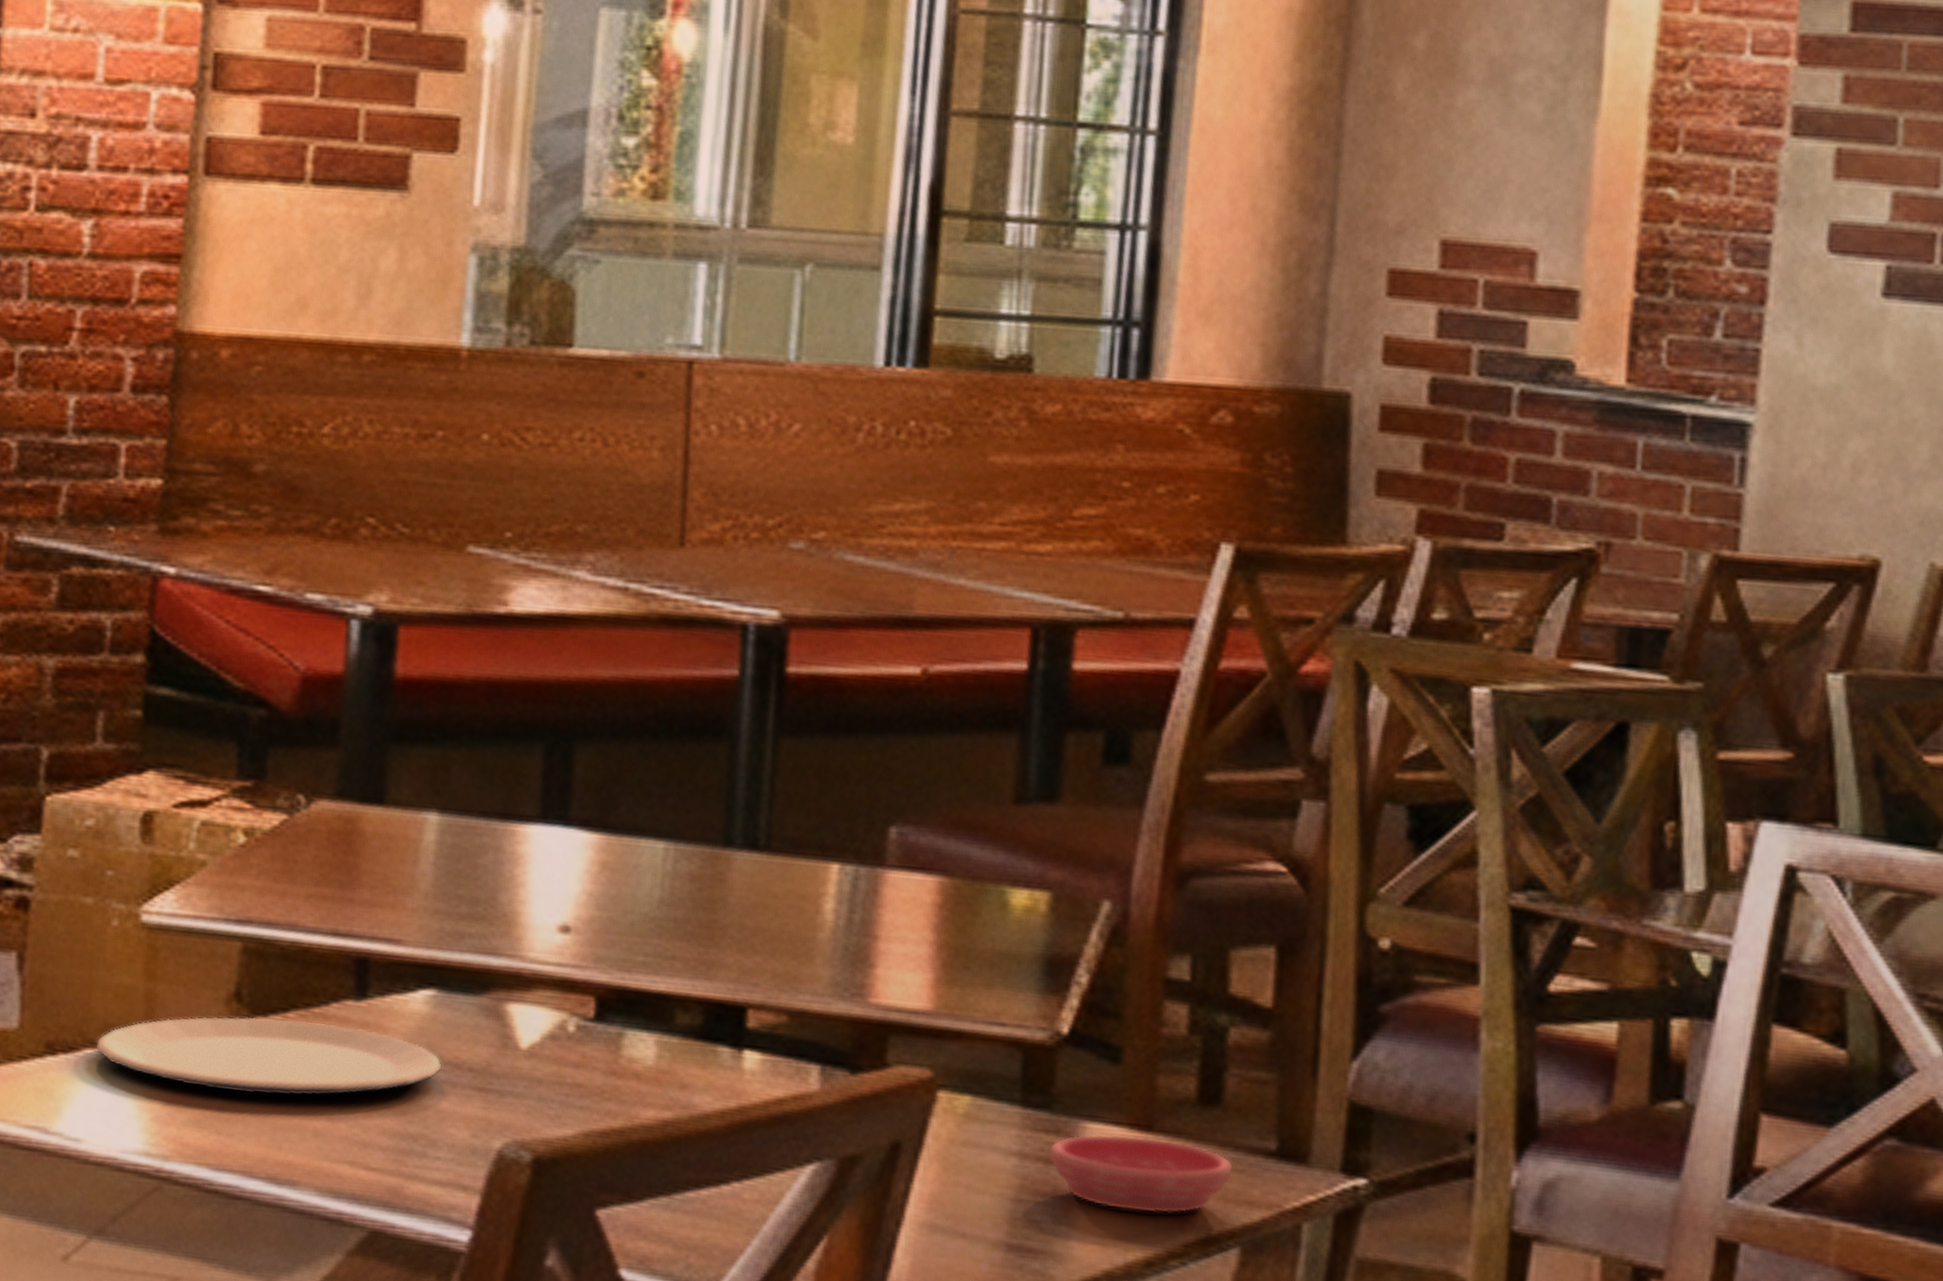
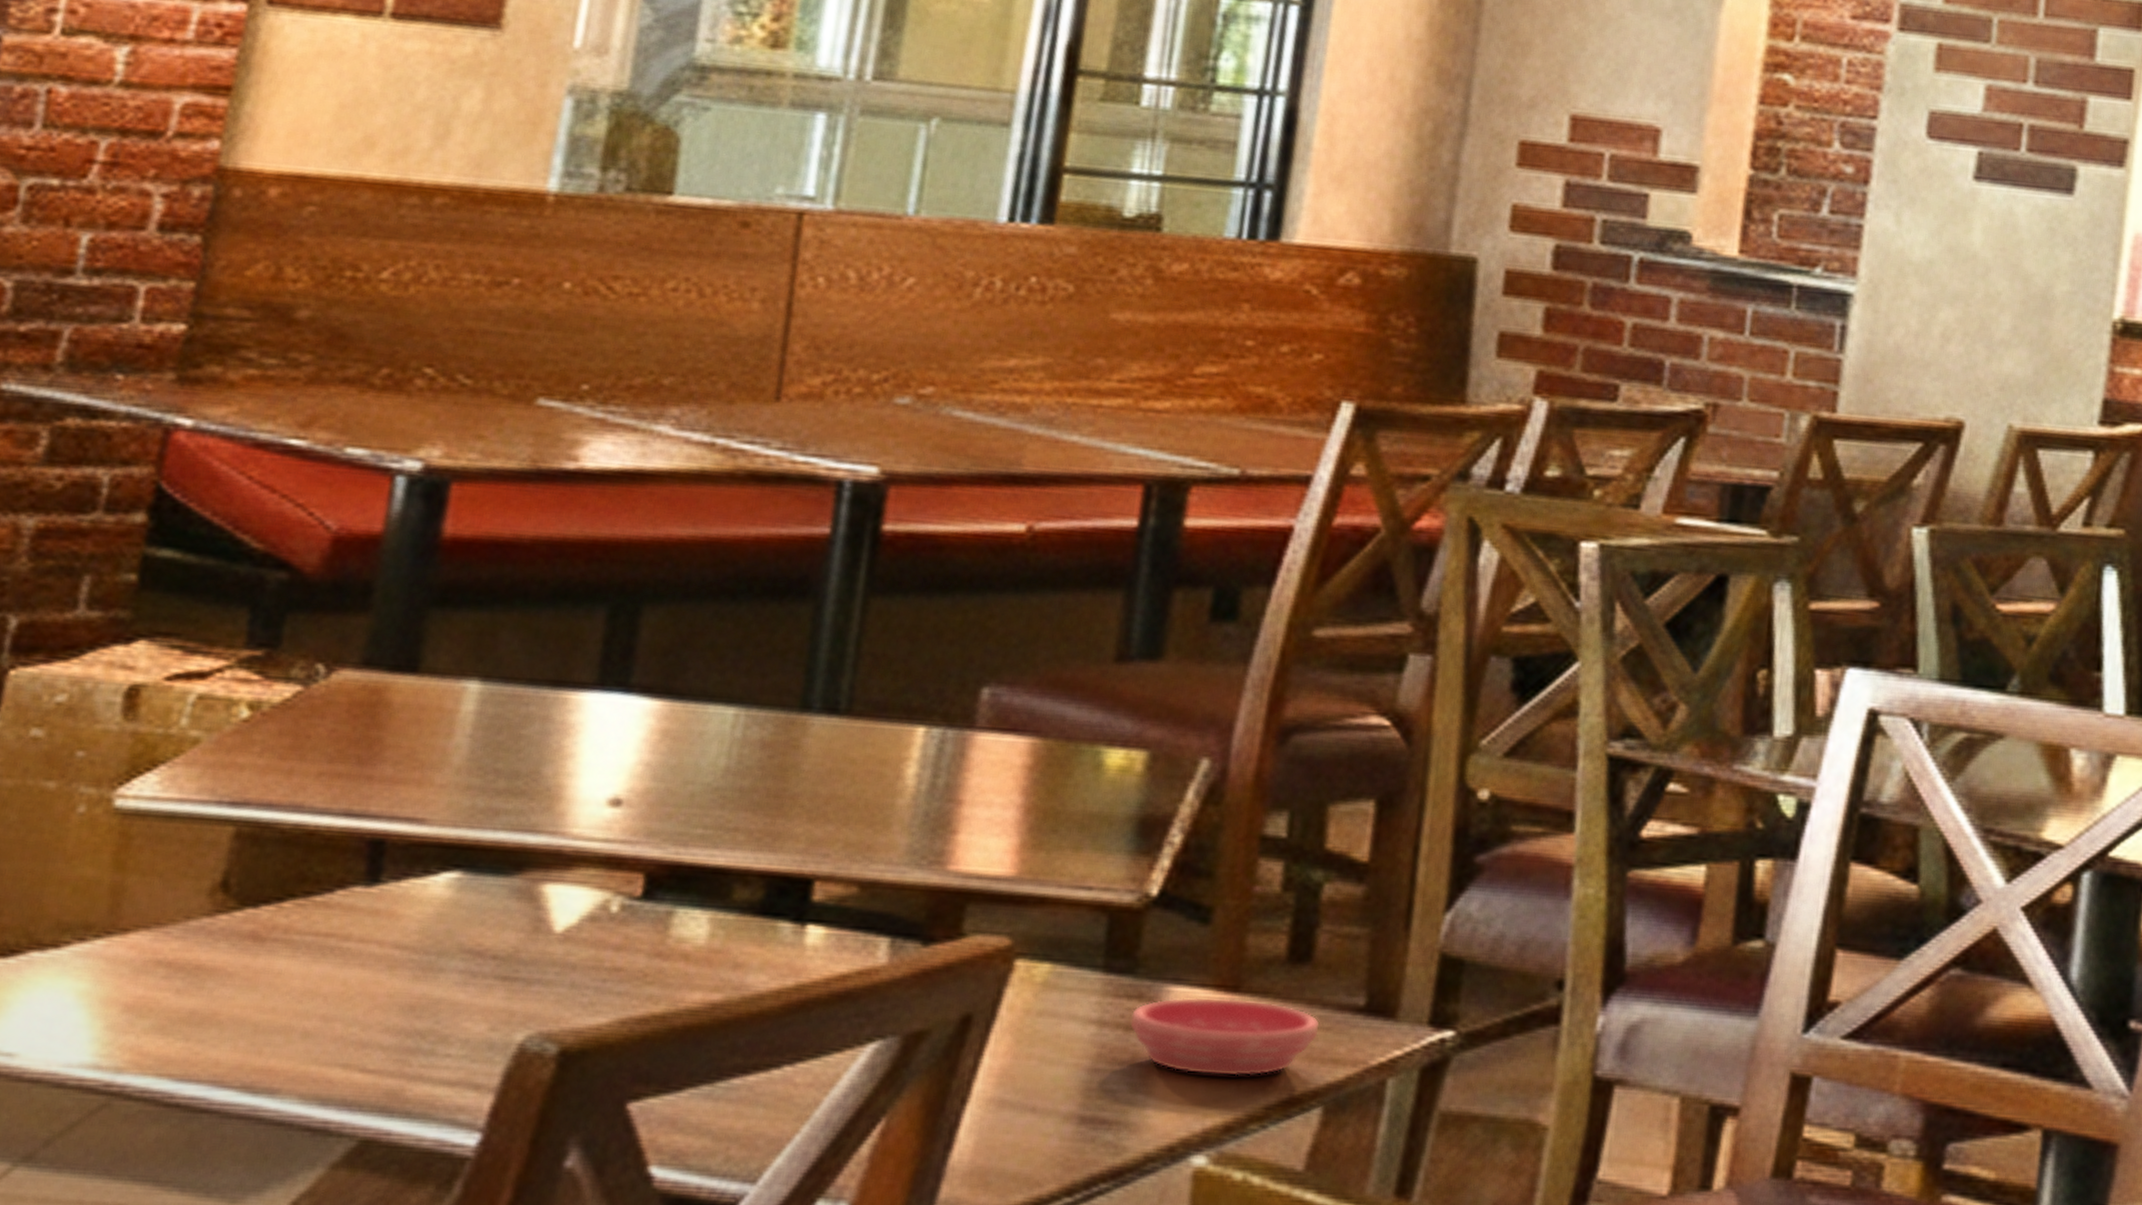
plate: present [97,1016,441,1096] -> none [44,909,461,994]

